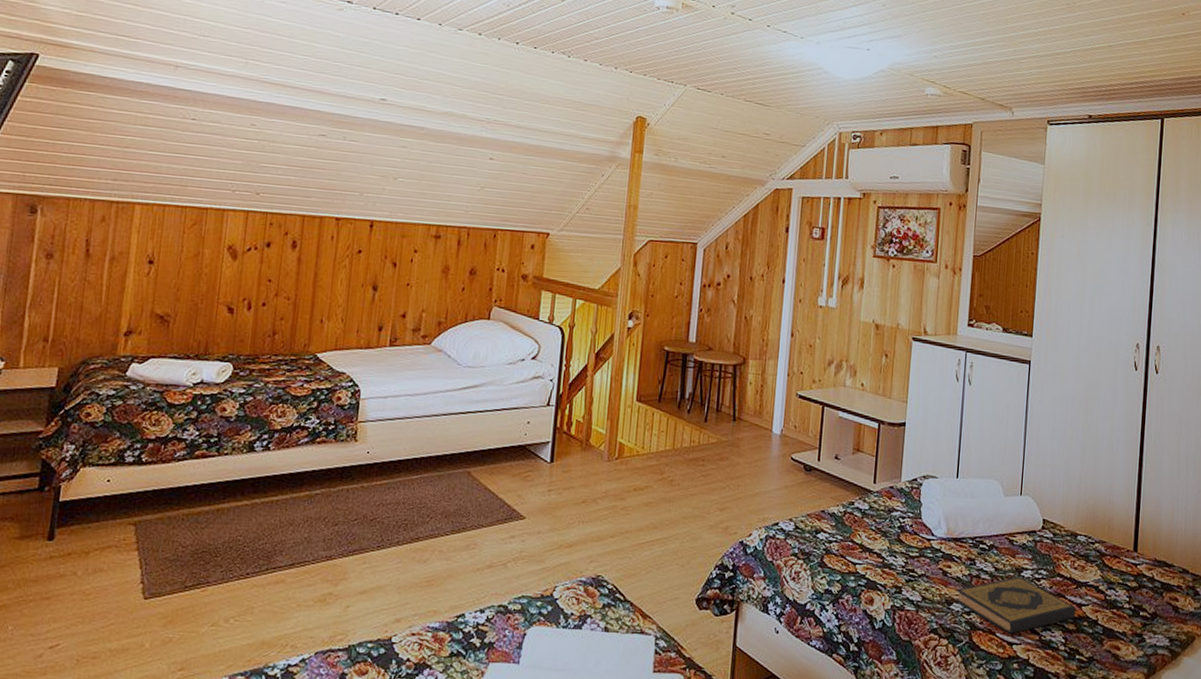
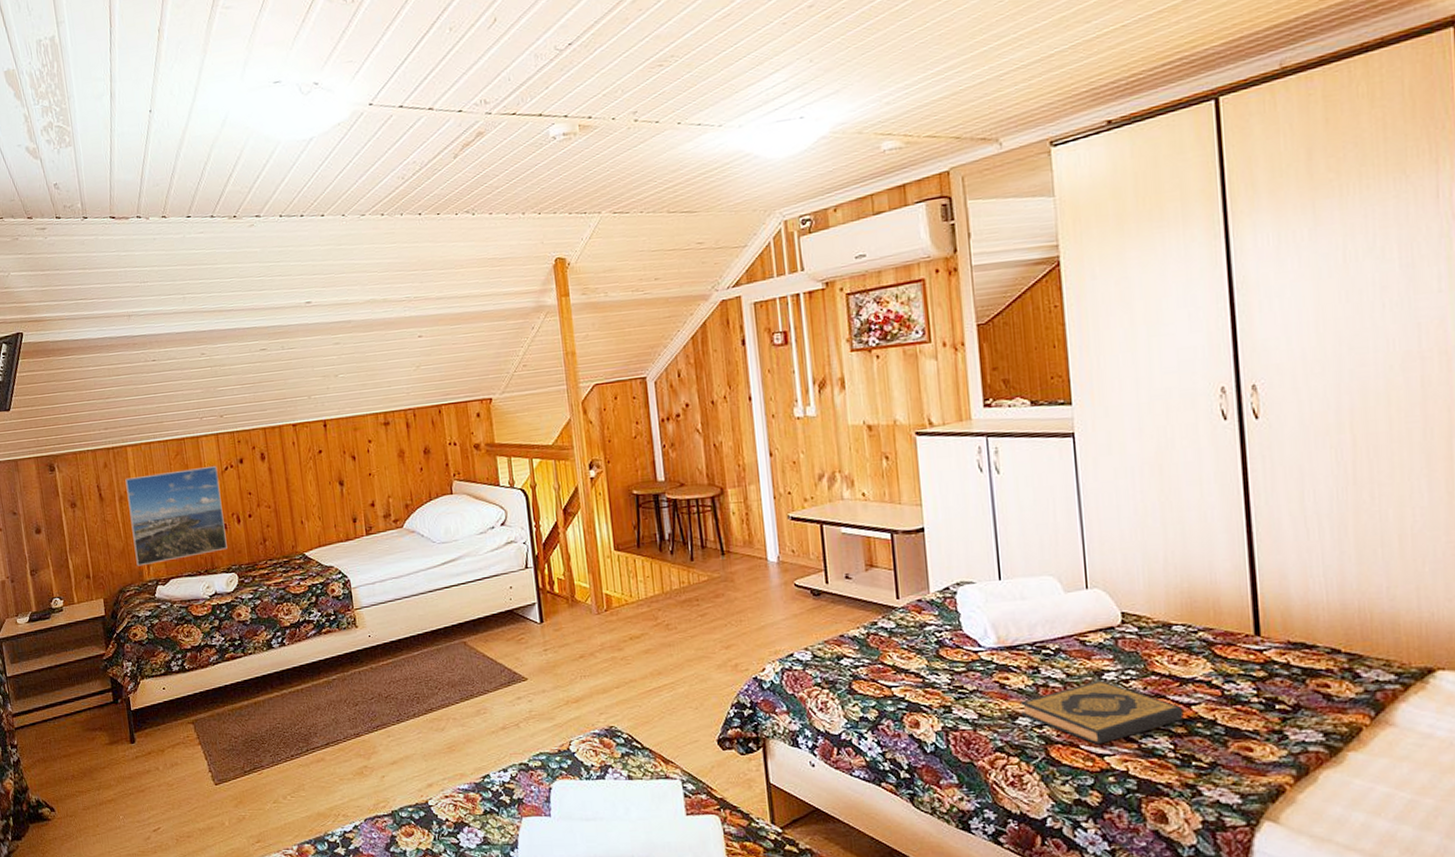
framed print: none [112,238,239,338] -> present [125,466,227,566]

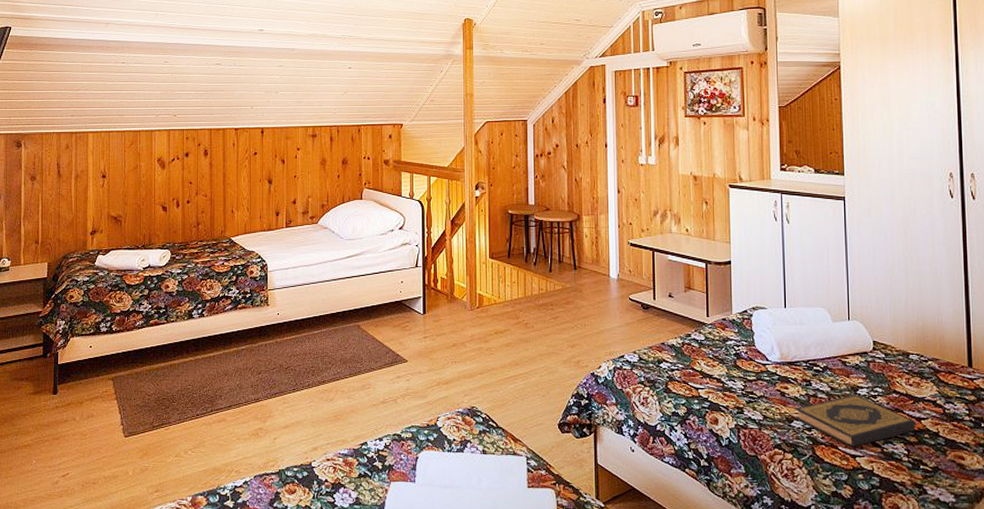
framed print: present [125,466,227,566] -> none [82,157,165,237]

